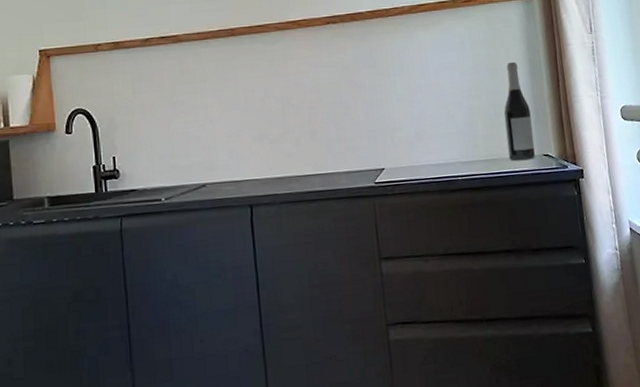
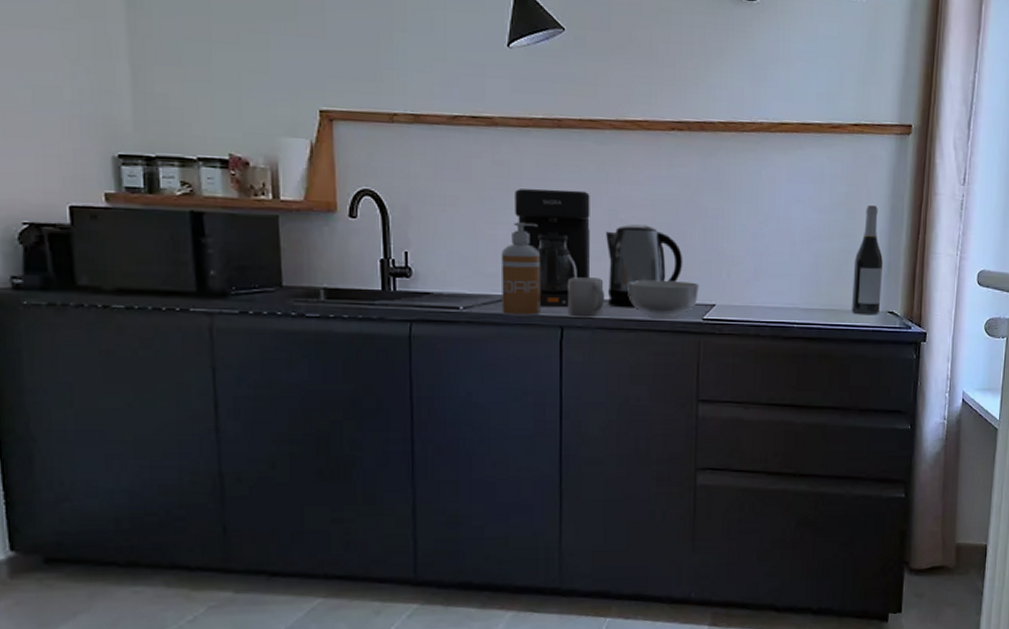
soap dispenser: none [193,118,231,202] -> present [500,222,541,318]
coffee maker: none [201,85,272,191] -> present [515,189,591,308]
mug: none [251,158,287,196] -> present [566,277,605,318]
kettle: none [280,106,351,182] -> present [605,224,683,308]
bowl: none [304,151,369,188] -> present [628,280,700,319]

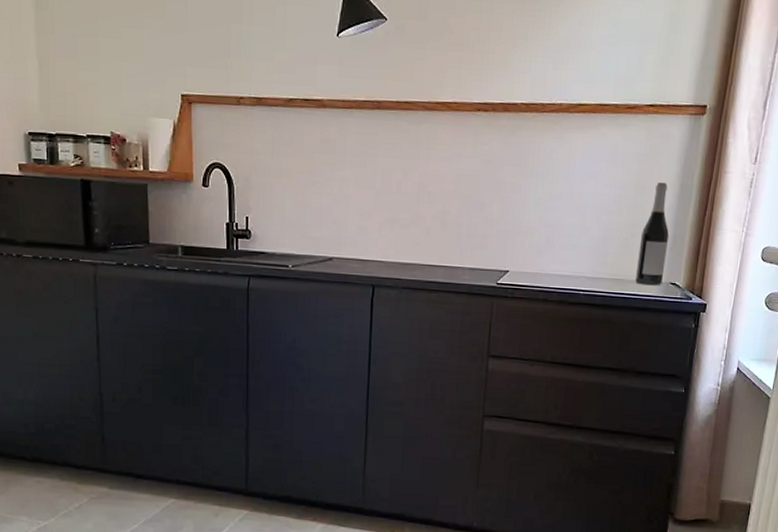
soap dispenser: present [500,222,541,318] -> none [323,193,358,277]
coffee maker: present [515,189,591,308] -> none [337,163,403,269]
mug: present [566,277,605,318] -> none [379,242,412,279]
kettle: present [605,224,683,308] -> none [413,196,482,272]
bowl: present [628,280,700,319] -> none [432,247,496,283]

